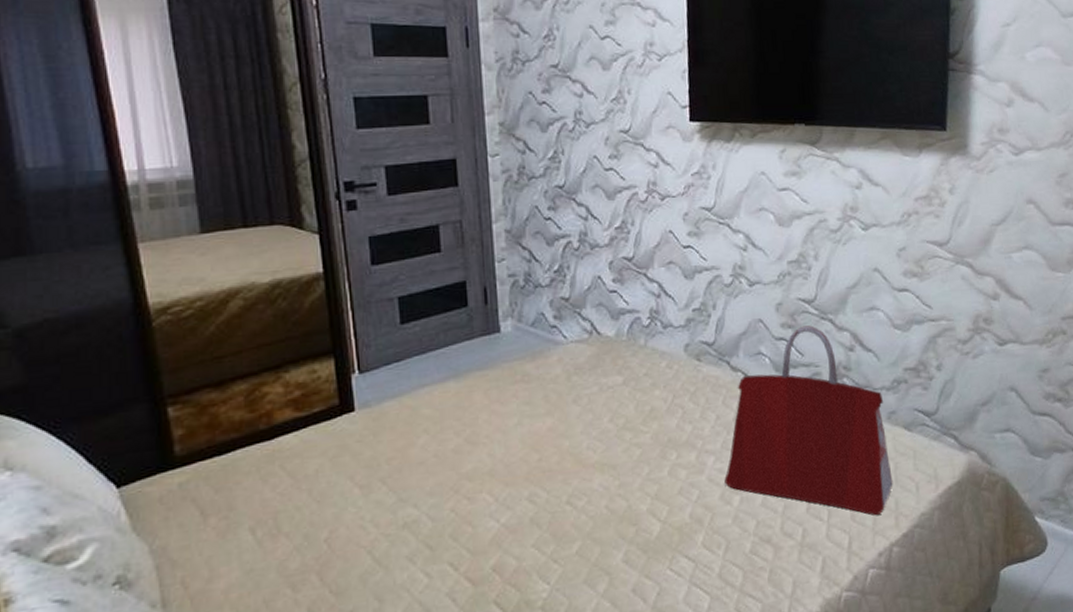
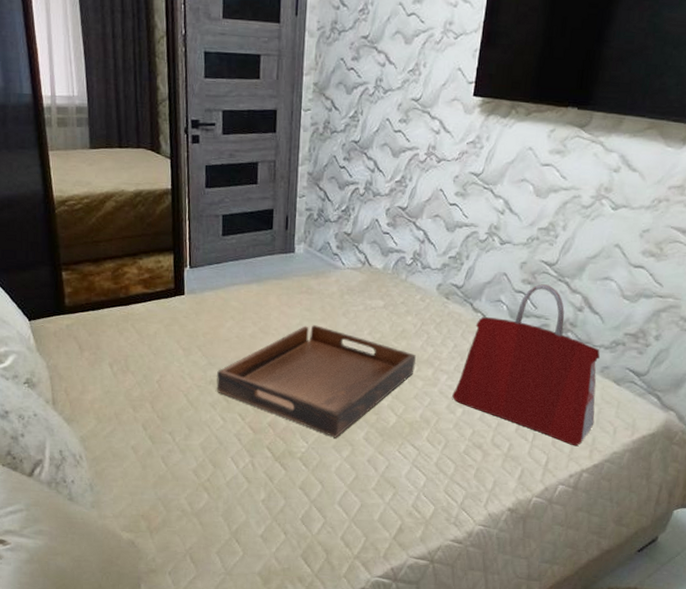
serving tray: none [411,421,674,569] -> present [216,325,416,438]

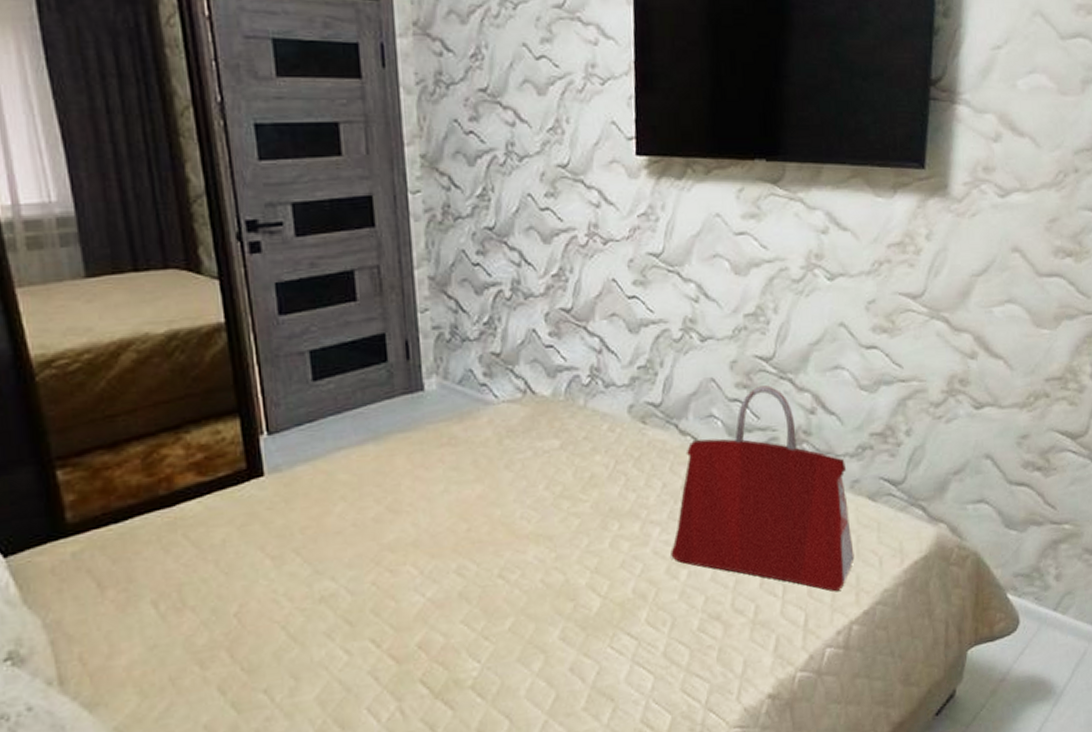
serving tray: present [216,325,416,438] -> none [328,488,616,647]

